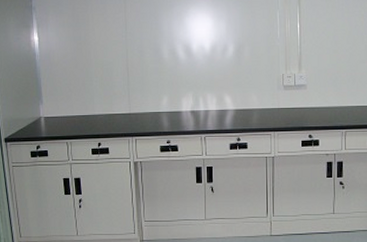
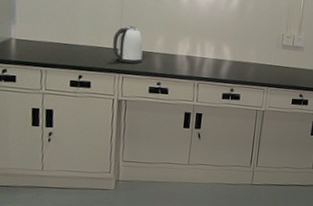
kettle: none [124,90,150,126] -> present [112,26,144,64]

